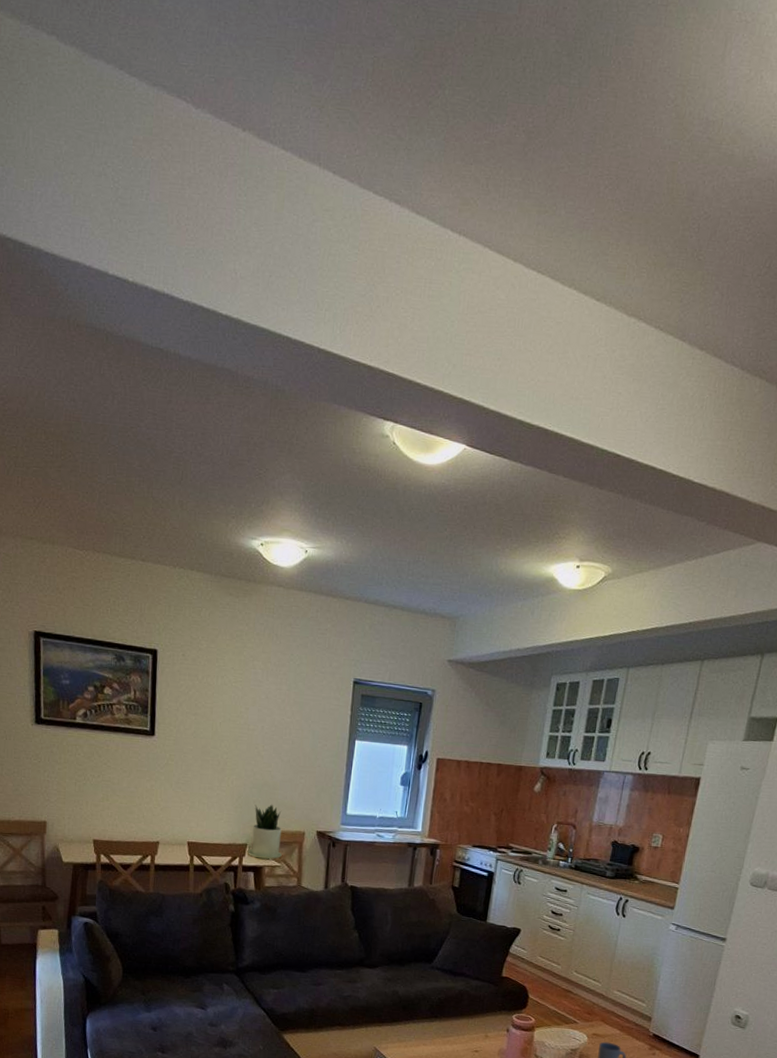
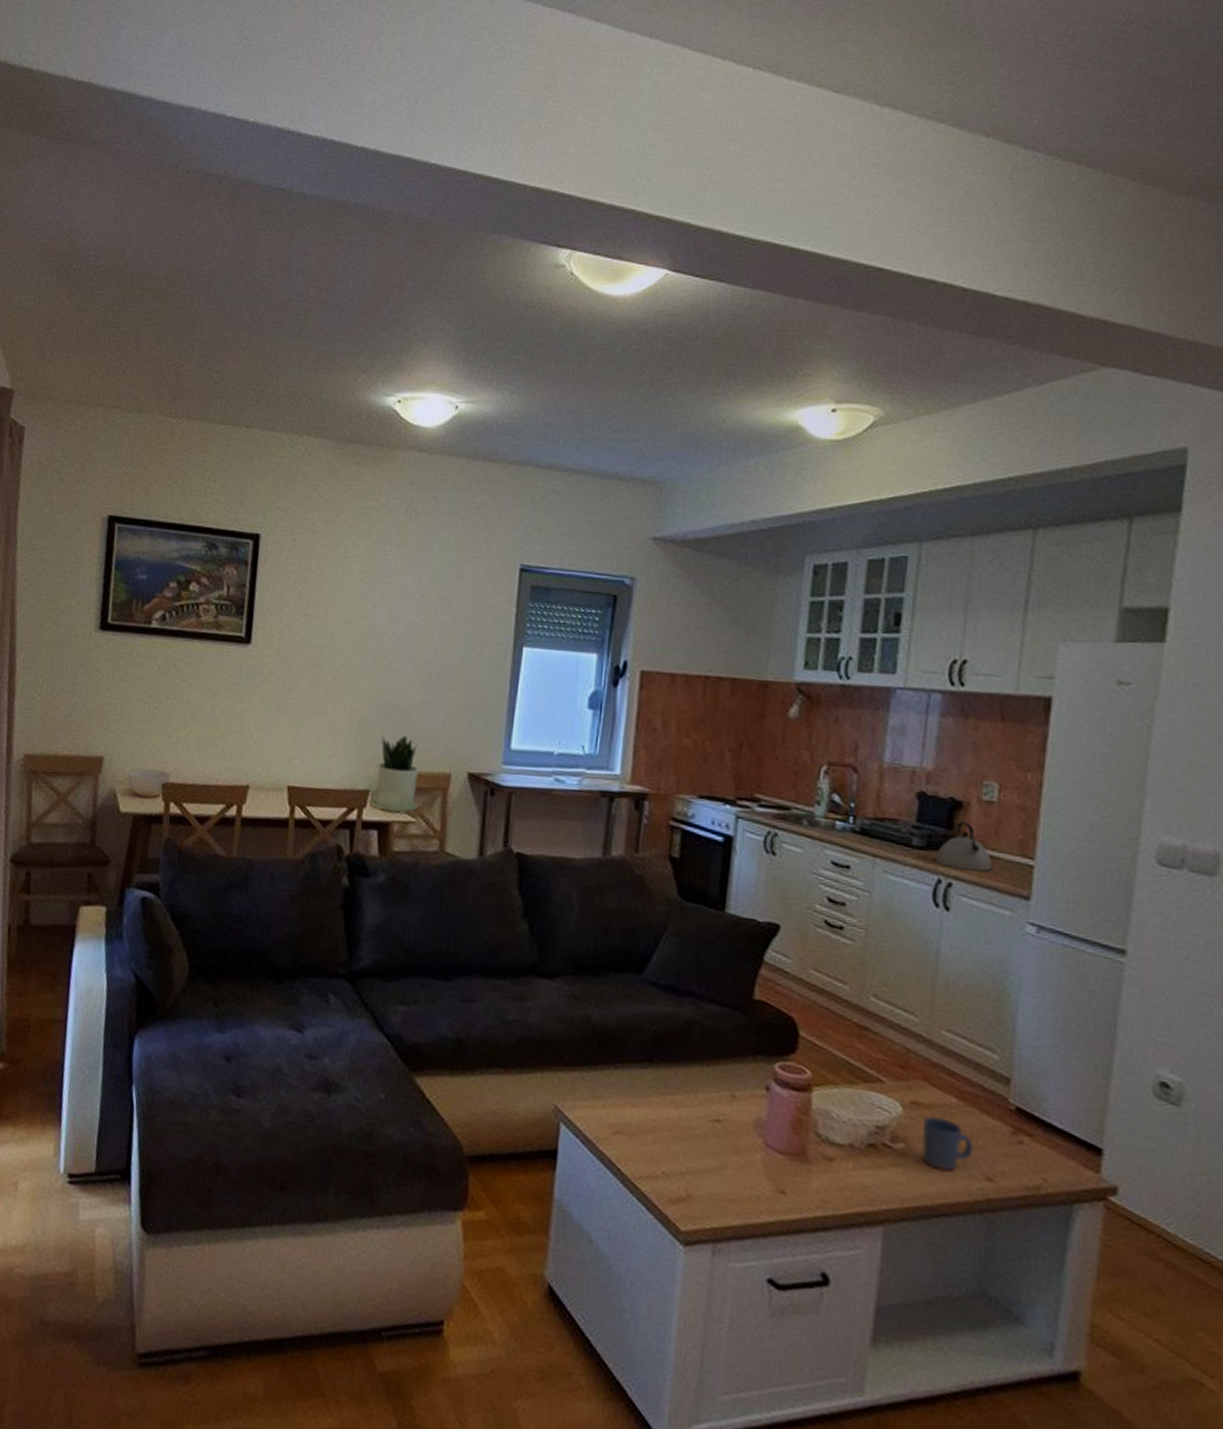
bowl: none [66,830,99,852] -> present [127,769,170,798]
kettle: none [620,860,654,892] -> present [936,822,993,872]

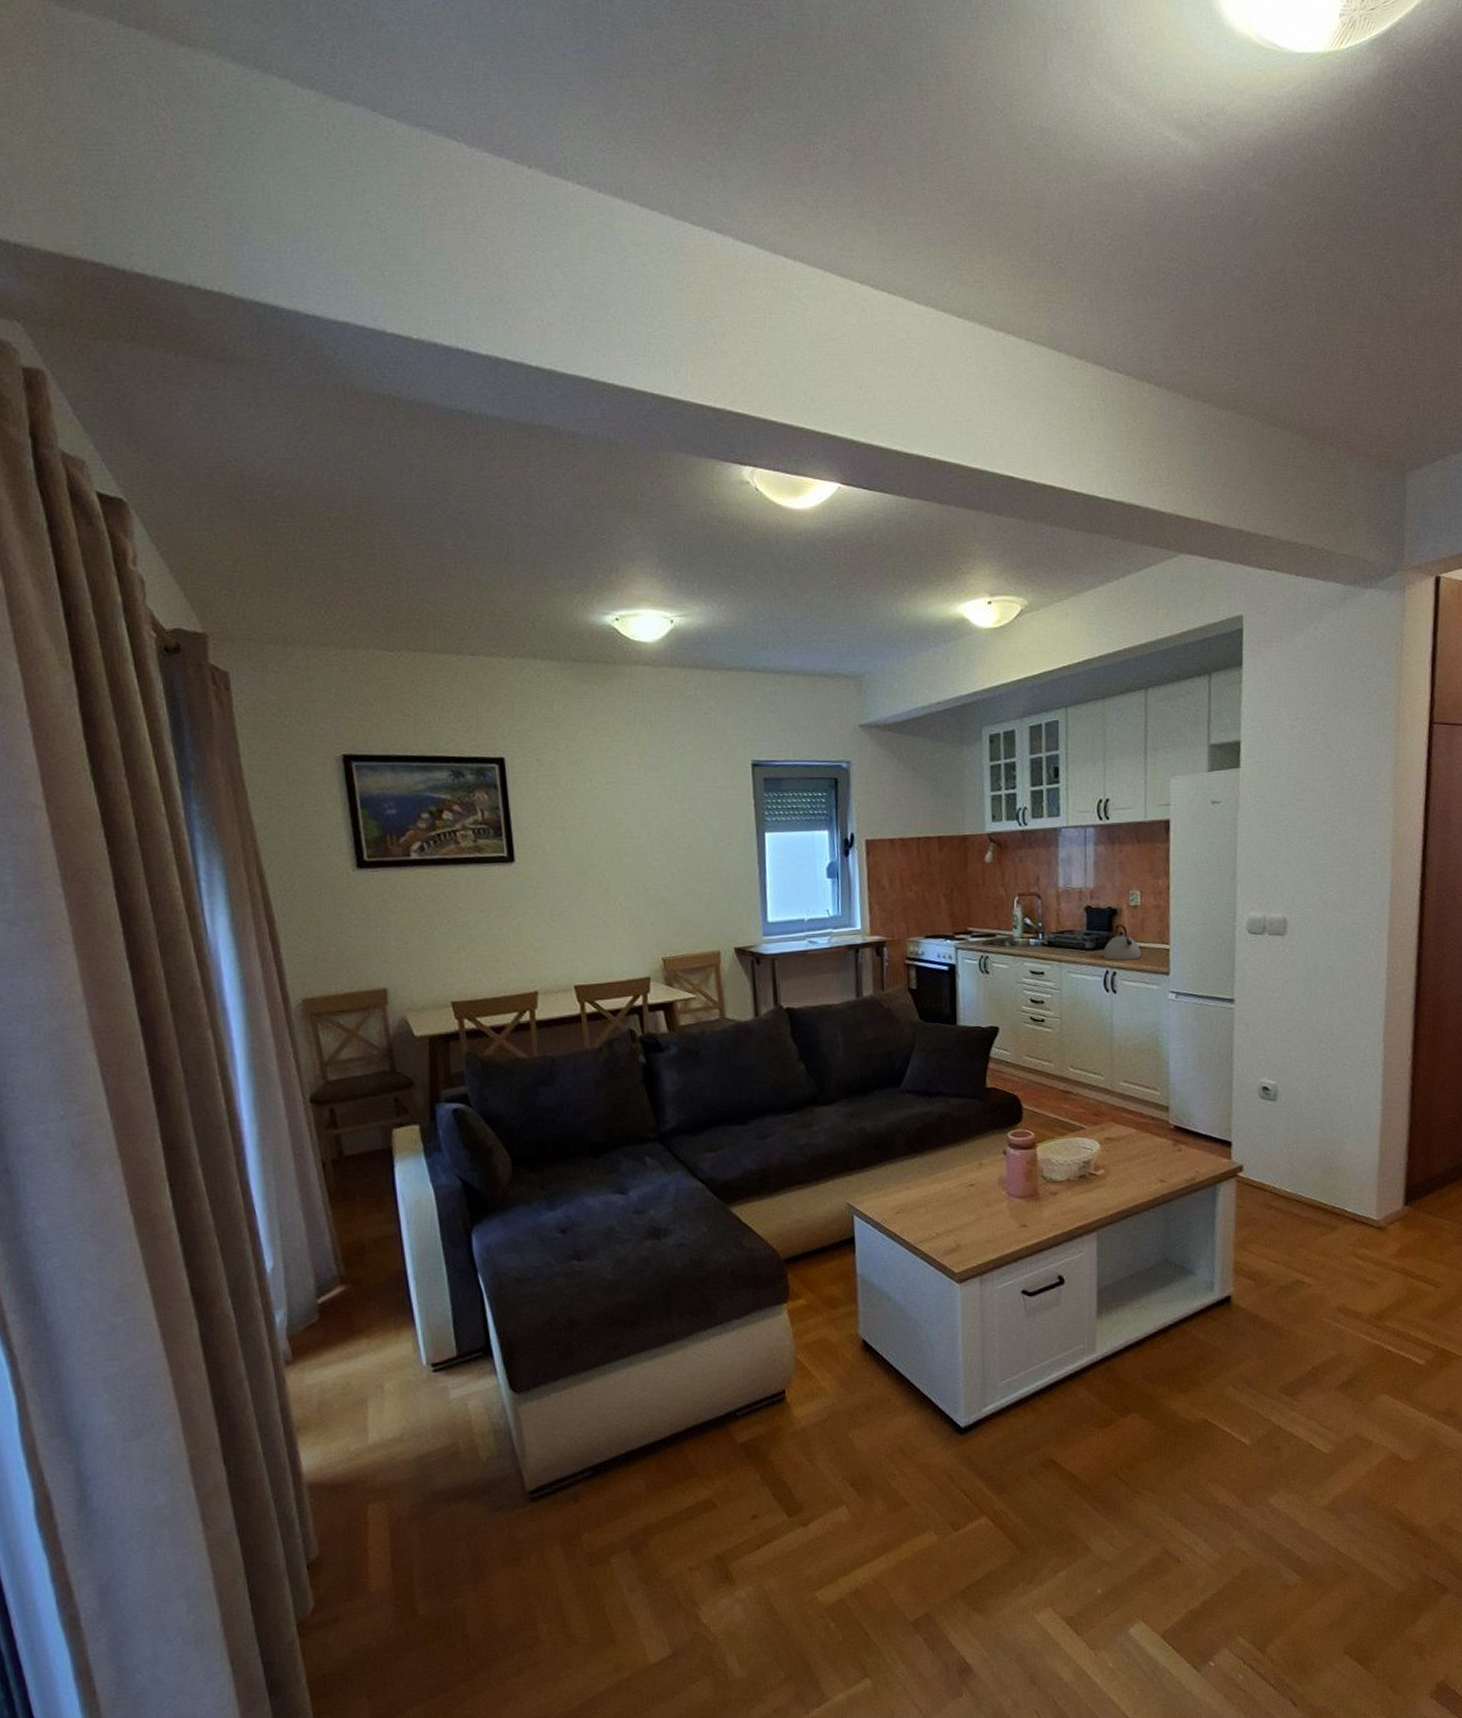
bowl: present [127,769,170,798] -> none [415,992,459,1020]
planter: present [370,734,419,813] -> none [652,923,697,993]
mug: present [922,1116,974,1171] -> none [1114,1145,1150,1184]

